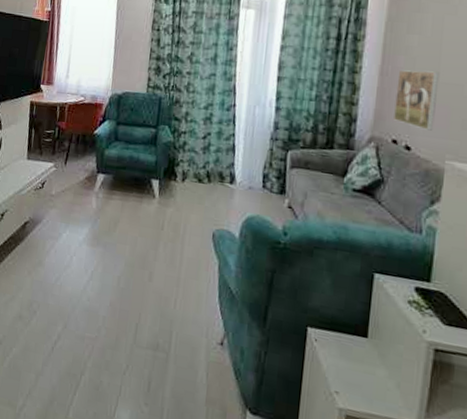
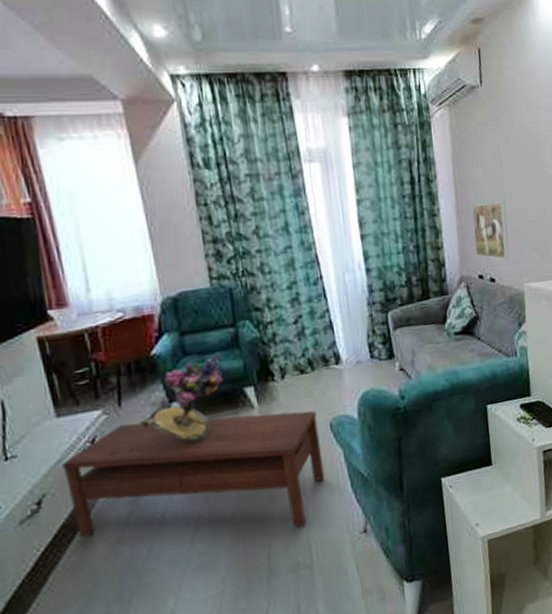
coffee table: none [18,178,204,314] -> present [62,410,325,537]
bouquet: none [74,144,141,209] -> present [139,351,224,441]

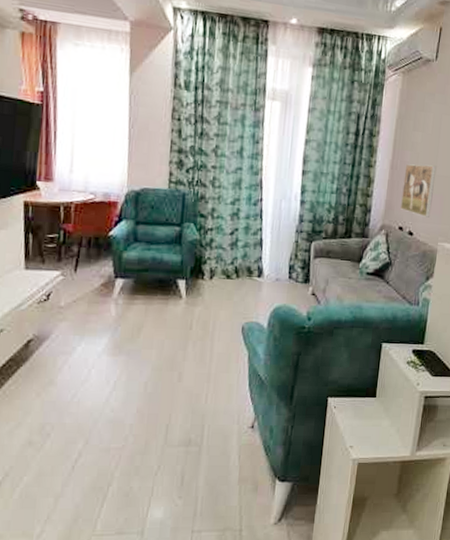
coffee table: present [62,410,325,537] -> none [20,287,233,409]
bouquet: present [139,351,224,441] -> none [87,244,165,314]

